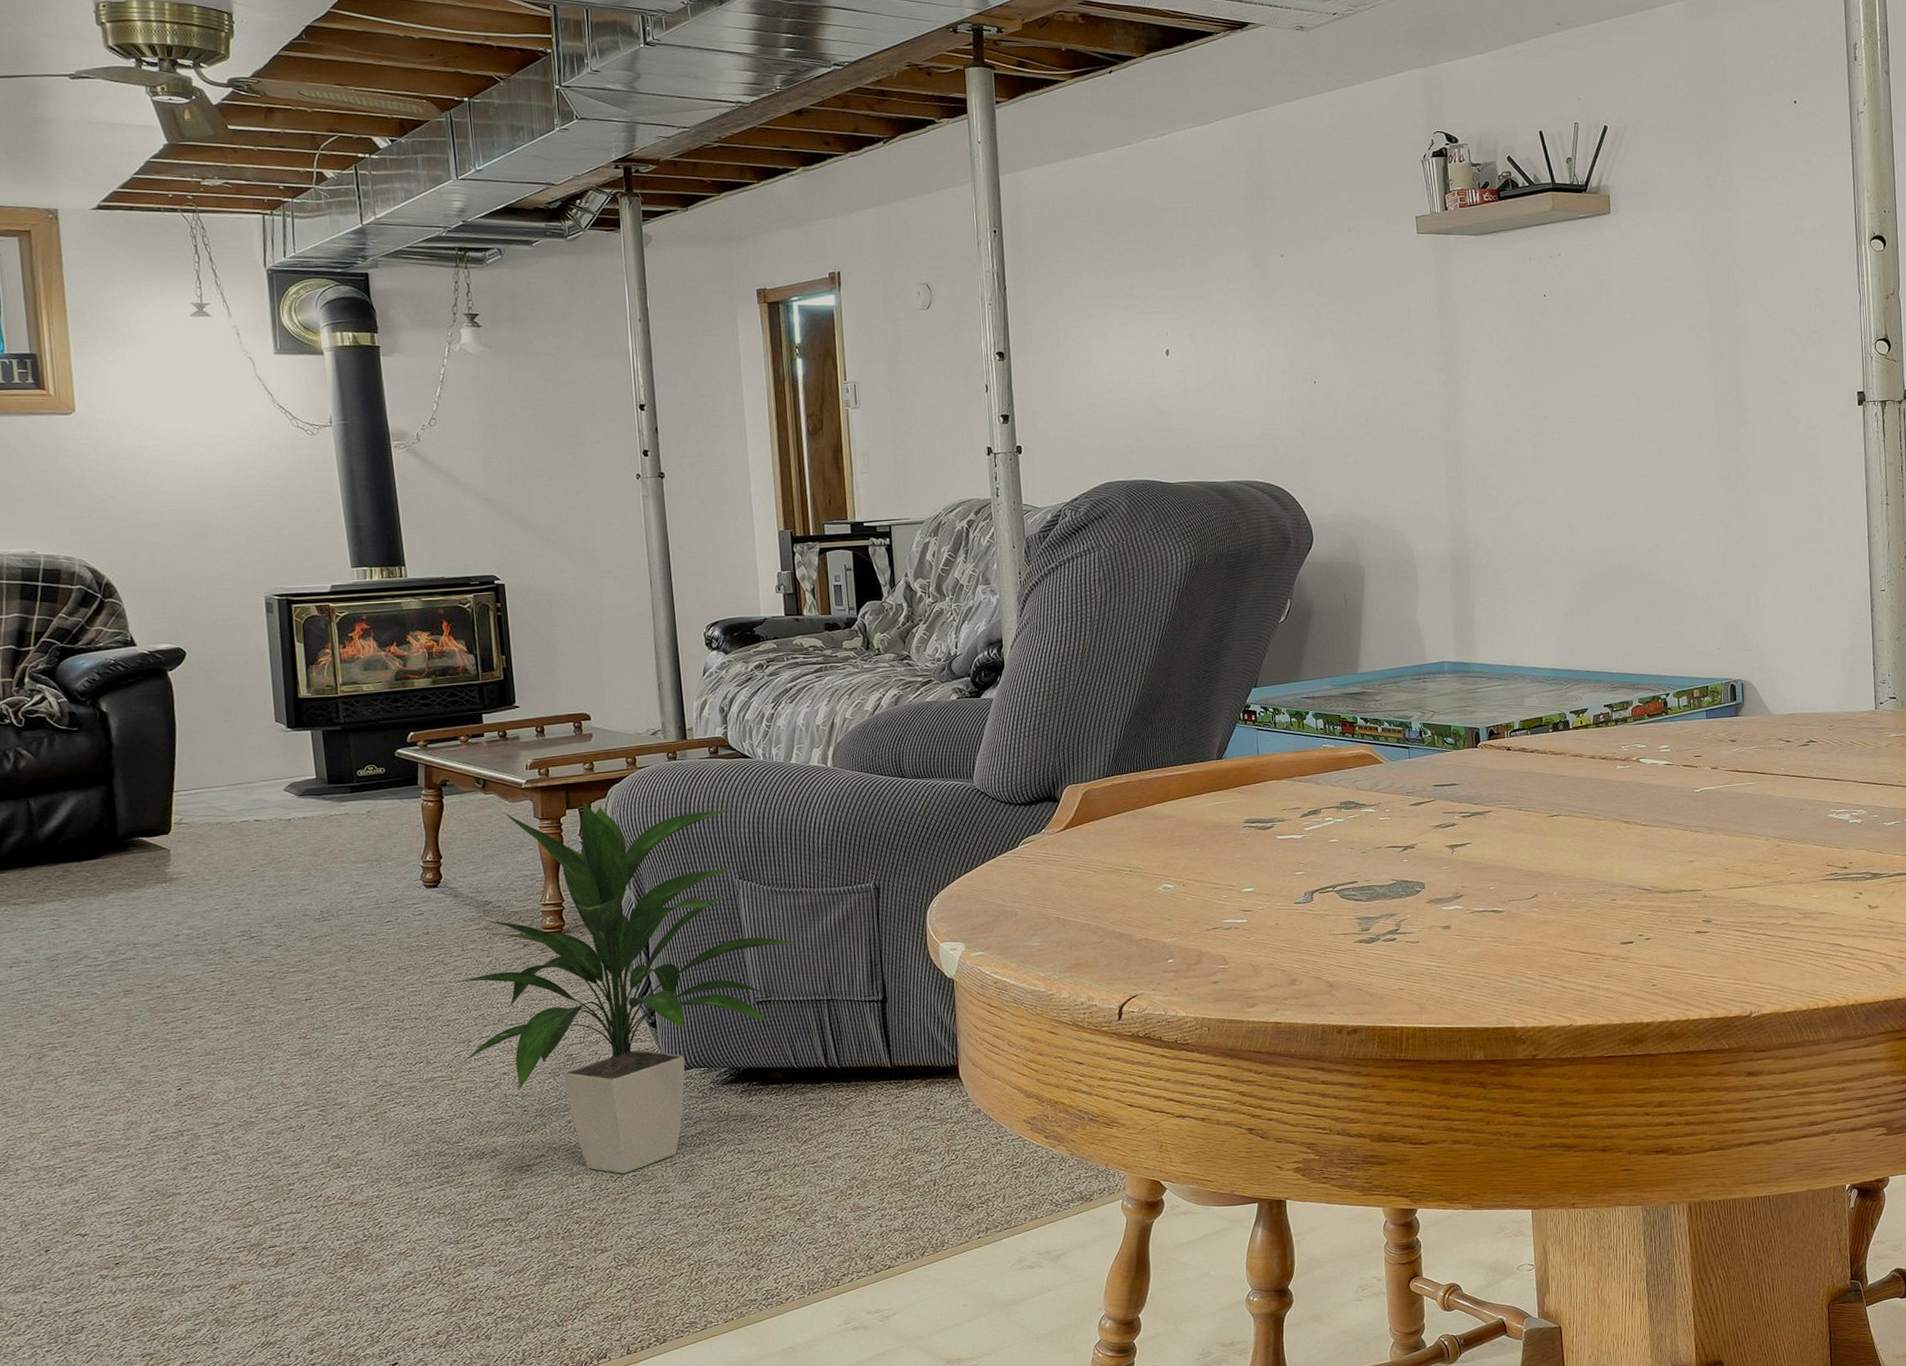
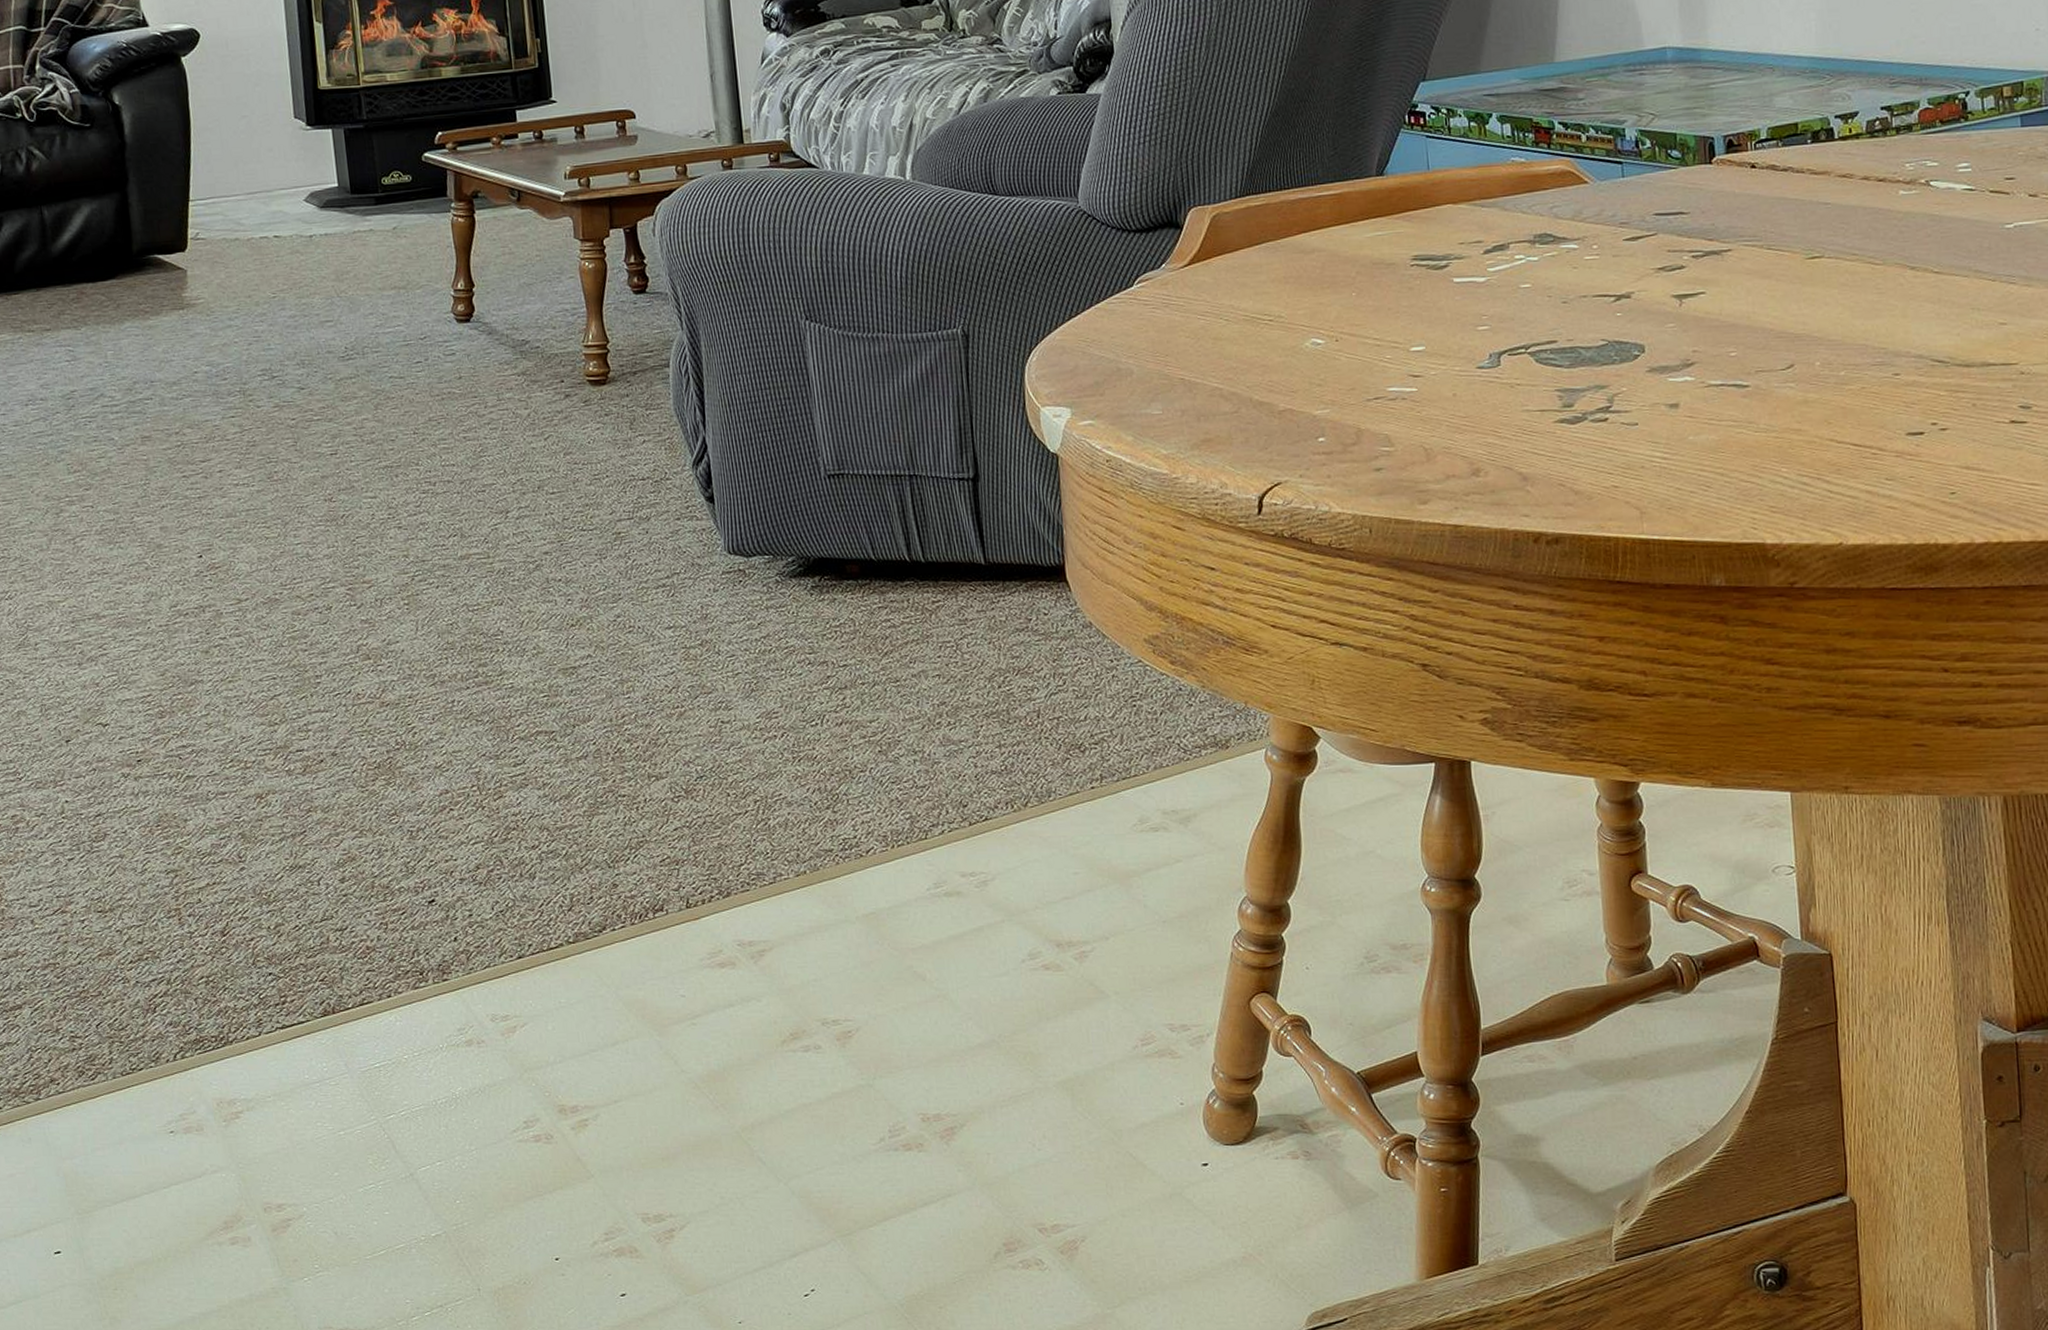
indoor plant: present [451,802,802,1174] -> none [486,219,879,683]

